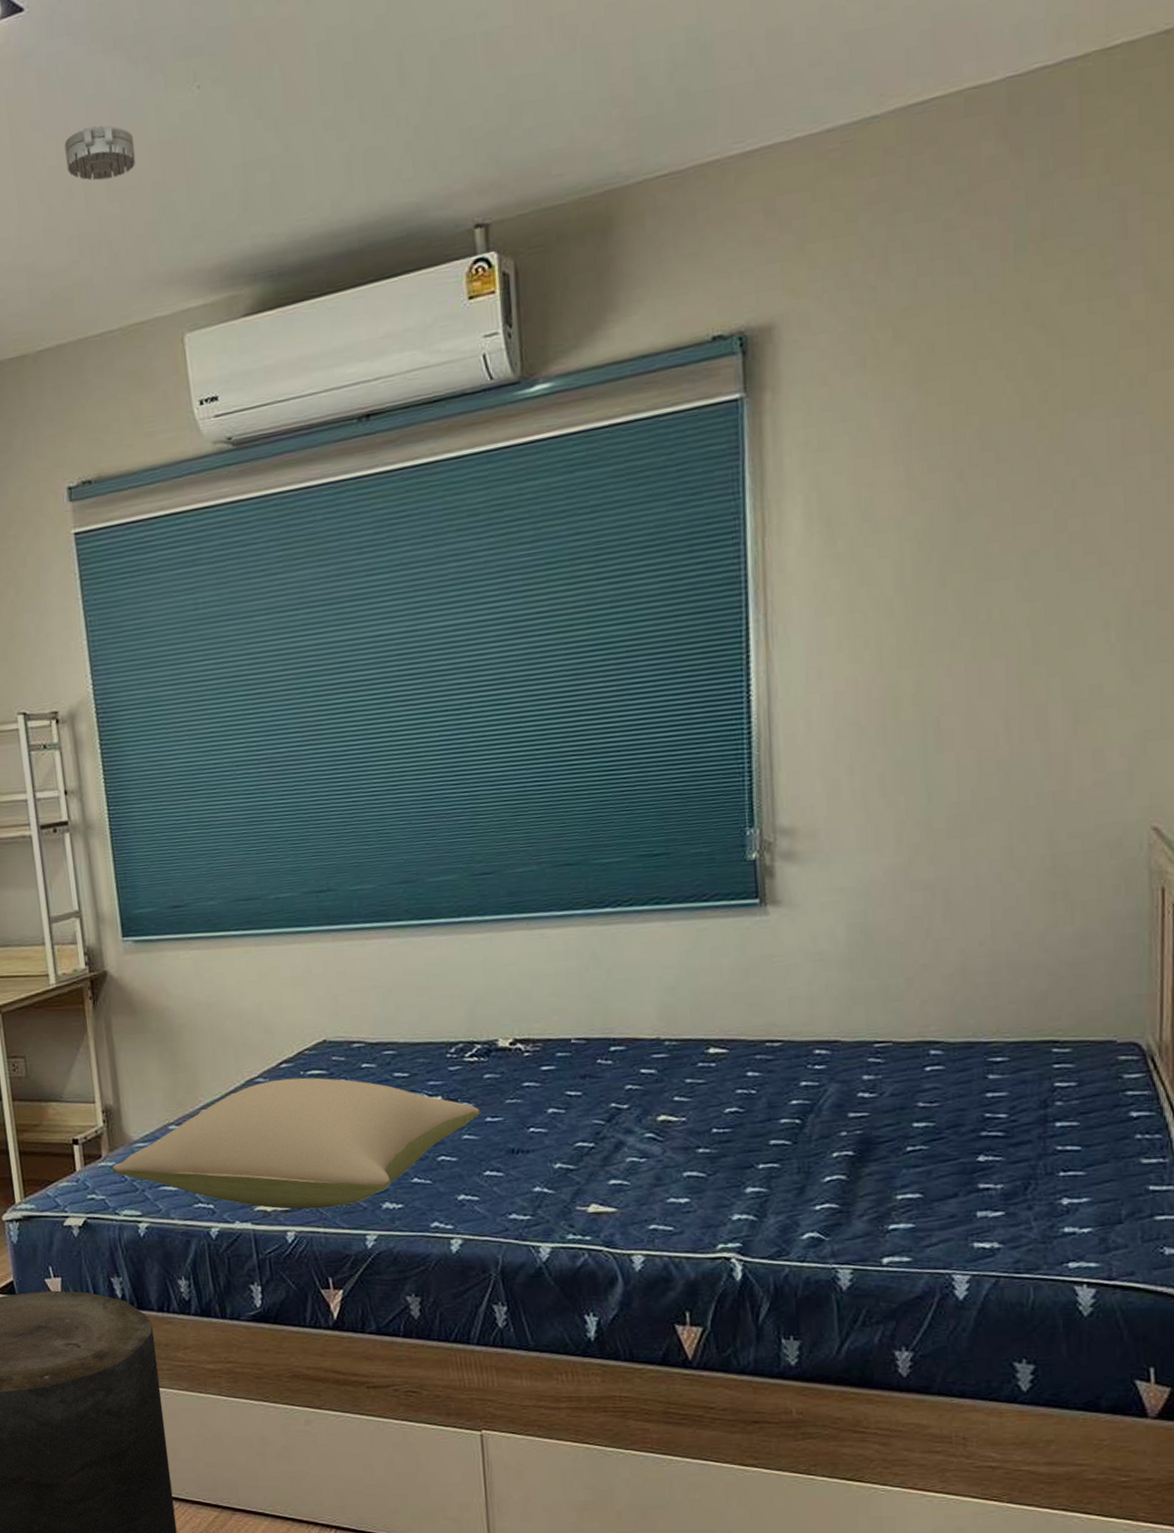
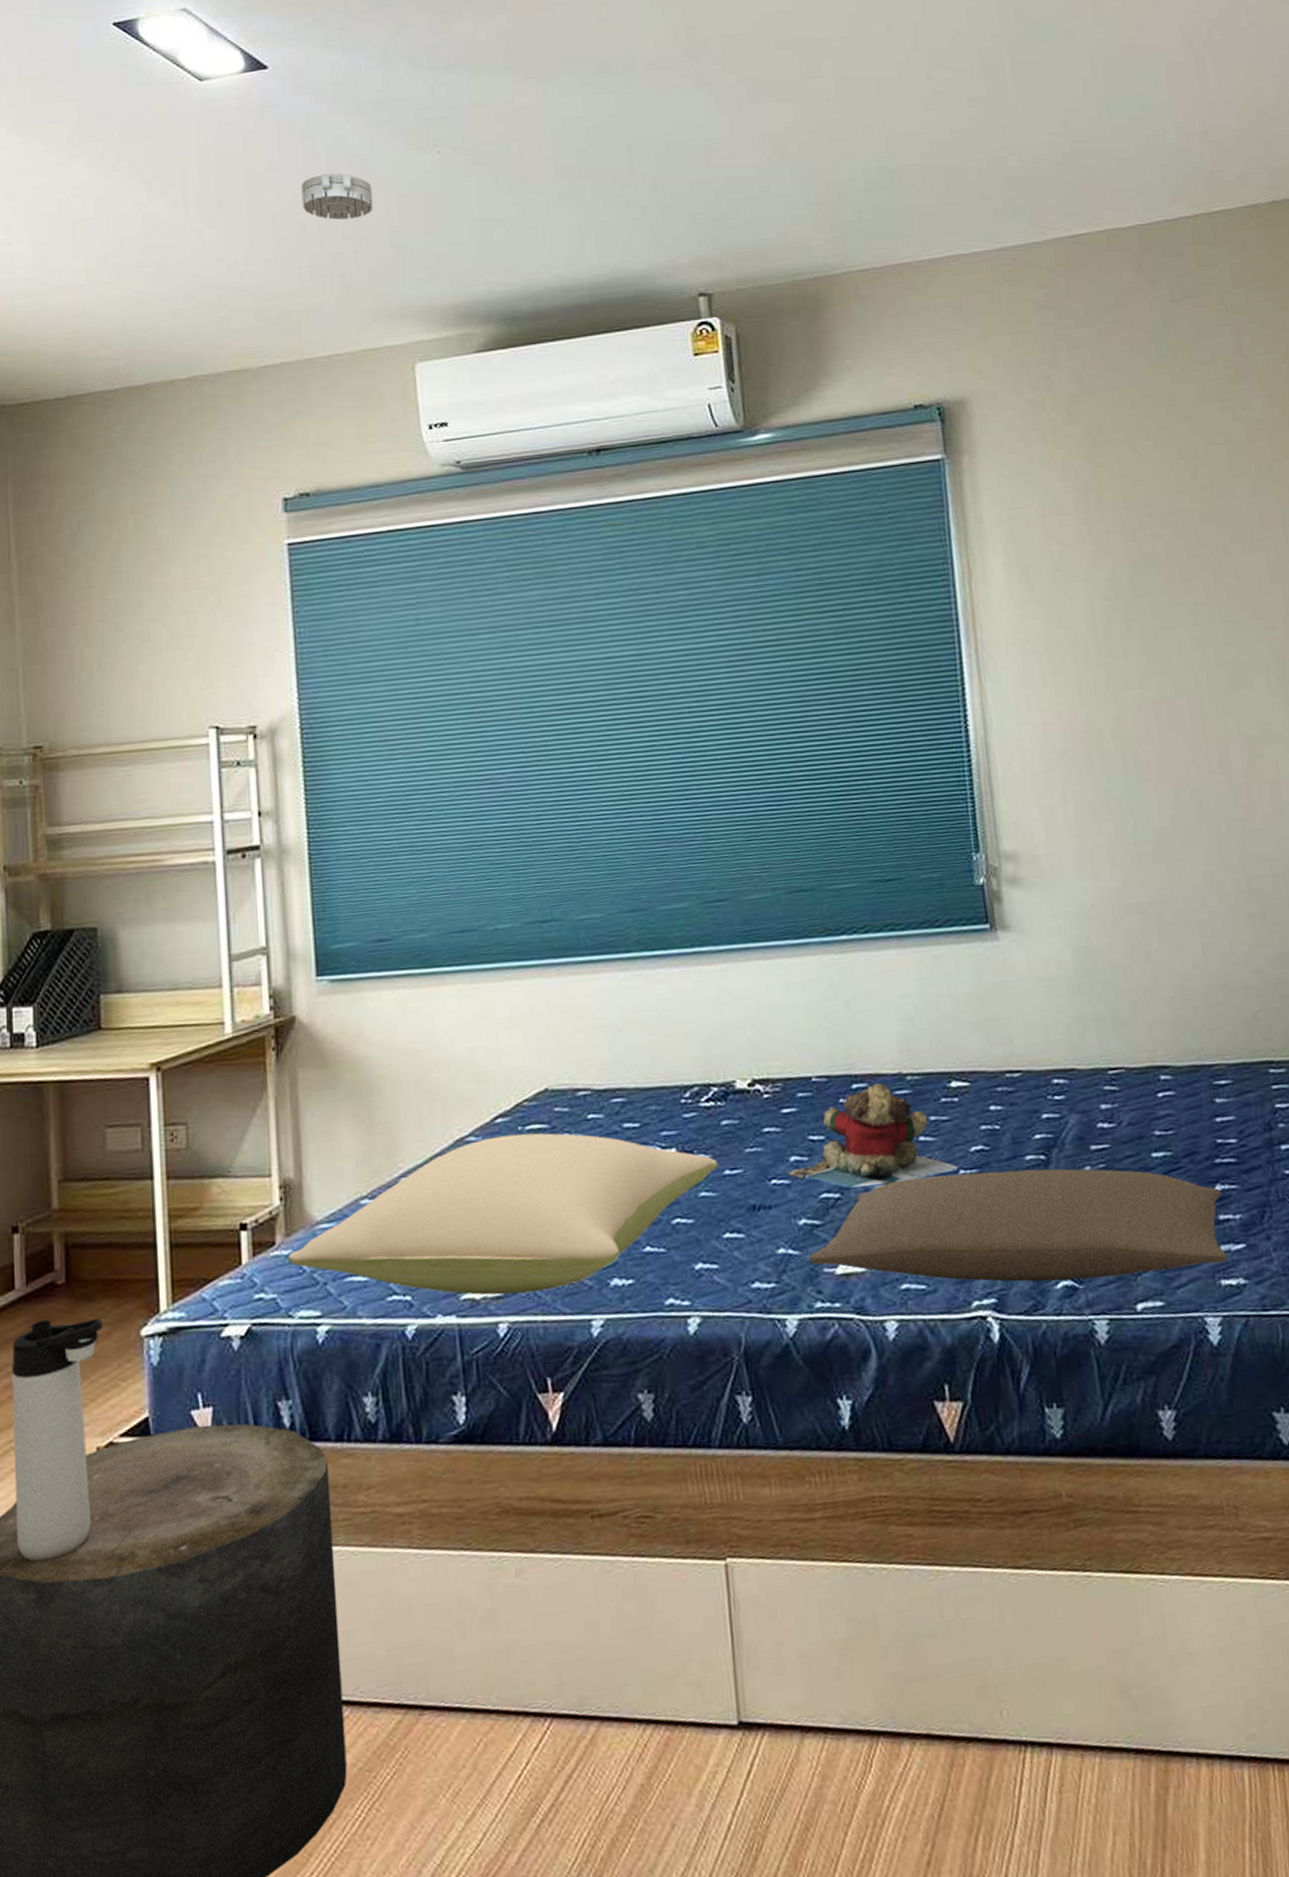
teddy bear: none [544,1047,712,1139] -> present [787,1083,959,1188]
pillow: none [562,1131,985,1233] -> present [808,1168,1227,1282]

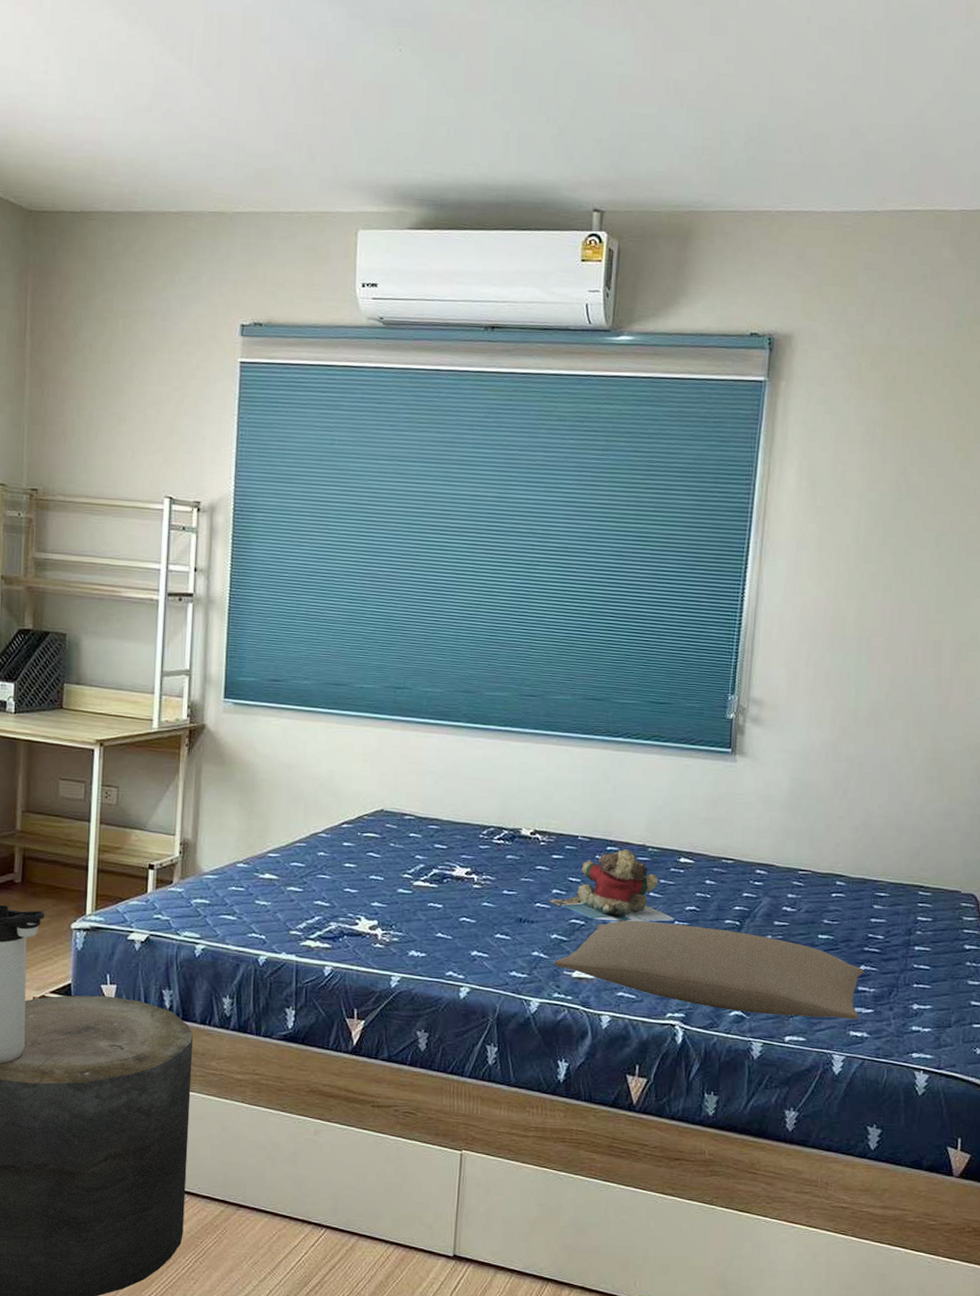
pillow: present [289,1133,718,1296] -> none [181,836,499,950]
smoke detector: present [301,173,374,220] -> none [284,54,343,98]

